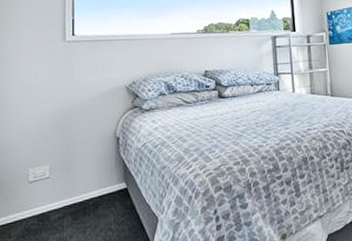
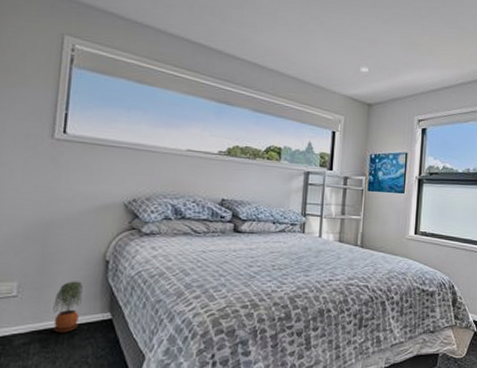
potted plant: none [79,158,101,205] -> present [53,281,83,332]

